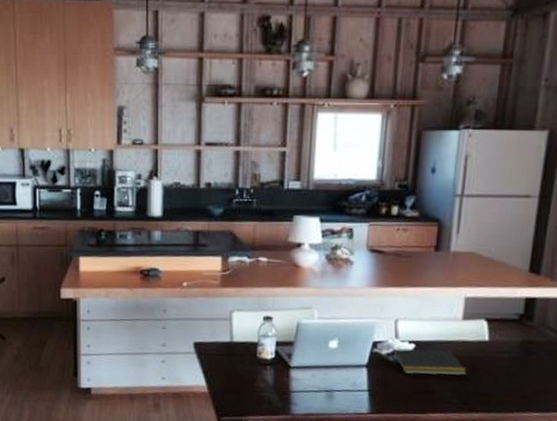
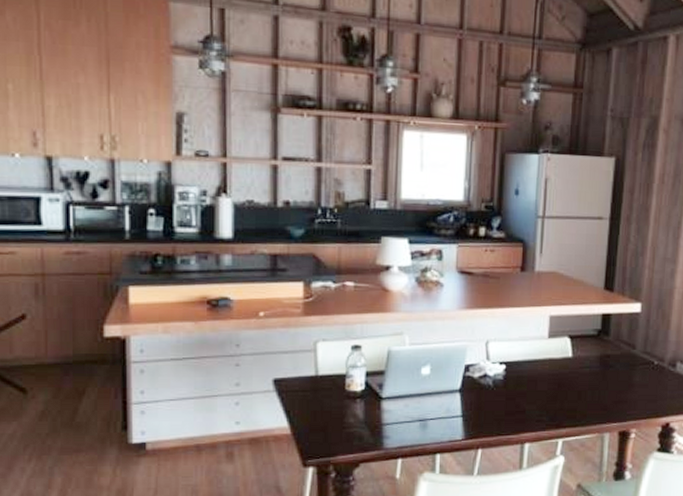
notepad: present [392,348,467,376] -> none [484,368,554,395]

